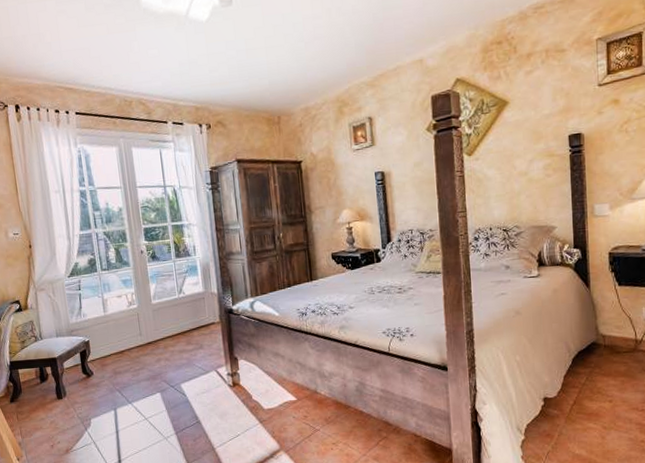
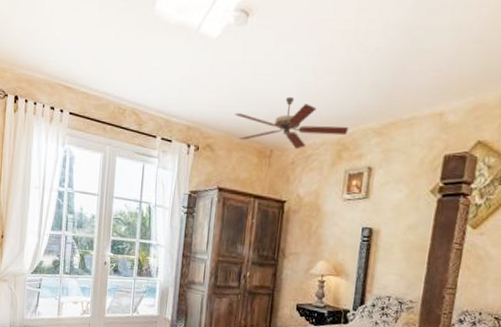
ceiling fan: none [238,64,344,112] -> present [235,96,349,150]

